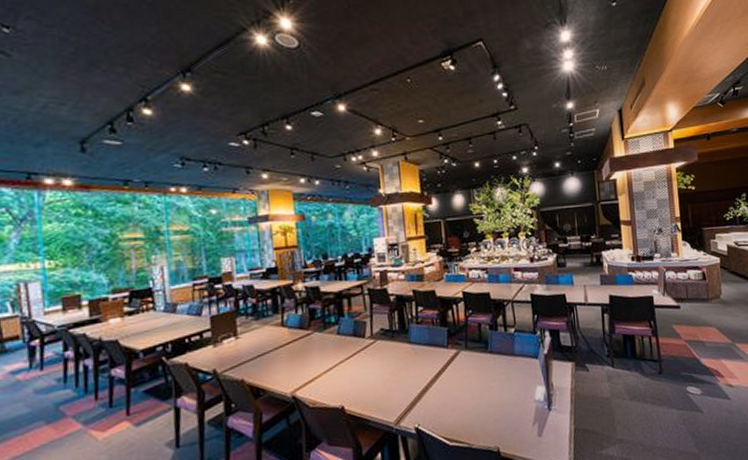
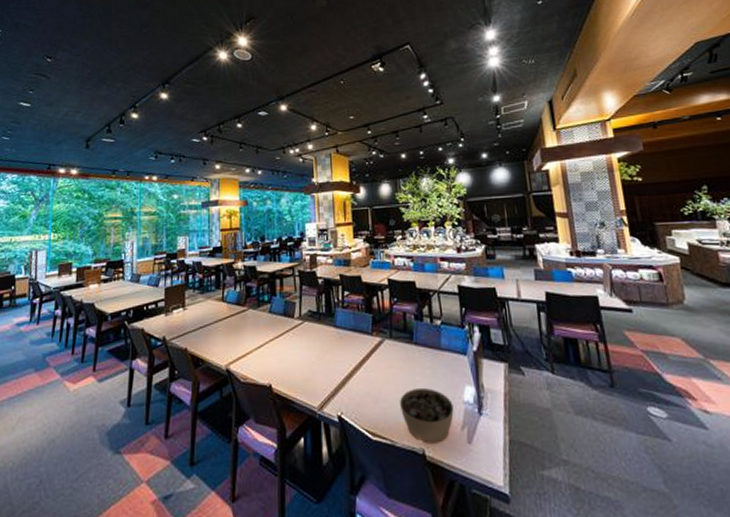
salad: none [475,392,526,442] -> present [399,387,454,444]

